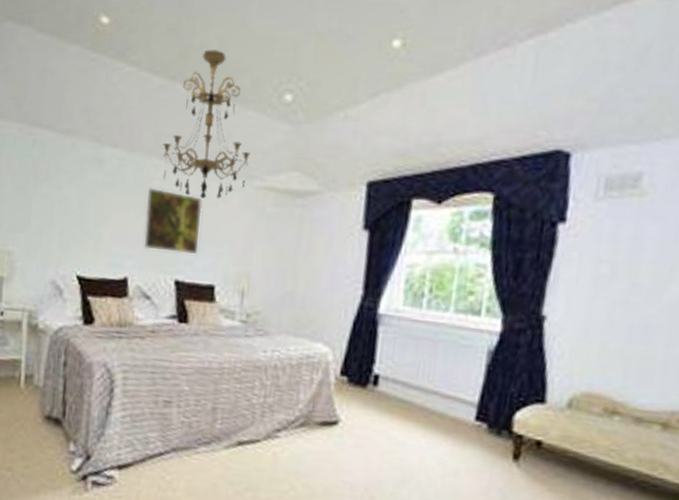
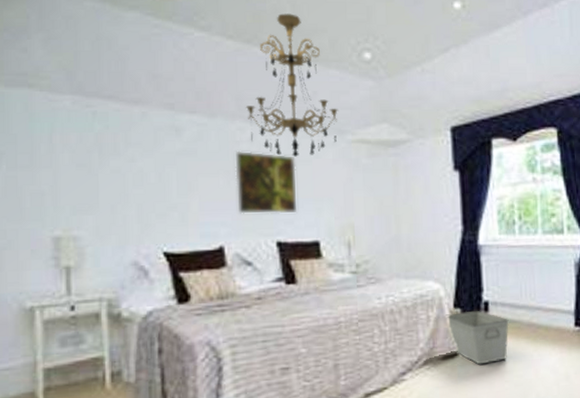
storage bin: none [330,380,399,440] -> present [446,310,509,365]

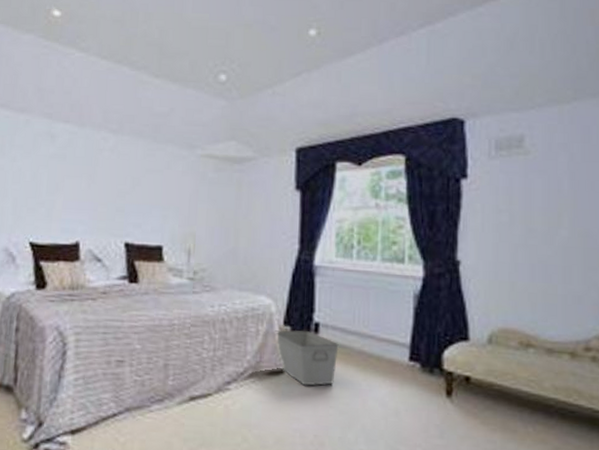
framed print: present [235,150,297,214] -> none [94,157,149,218]
chandelier: present [245,13,338,157] -> none [110,38,191,167]

